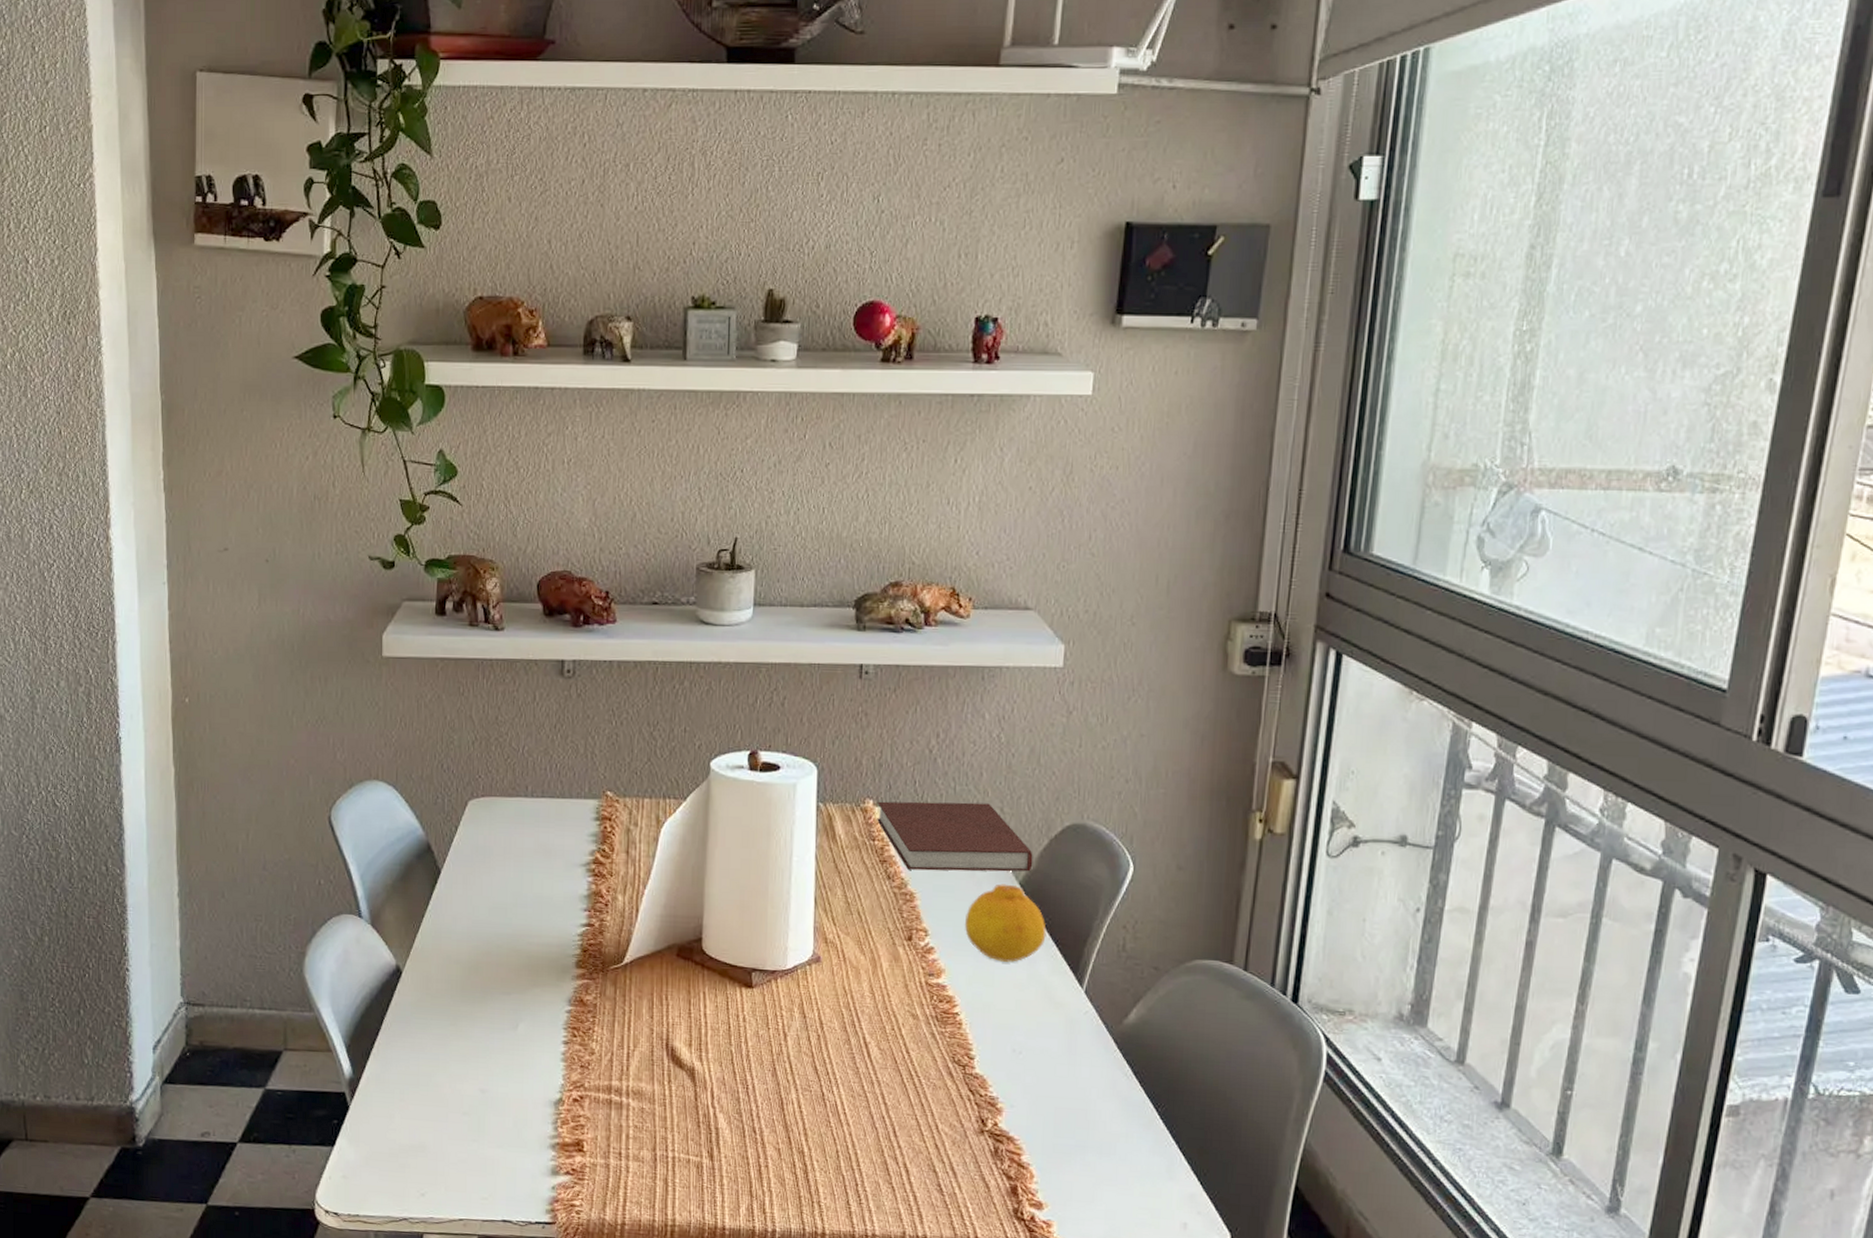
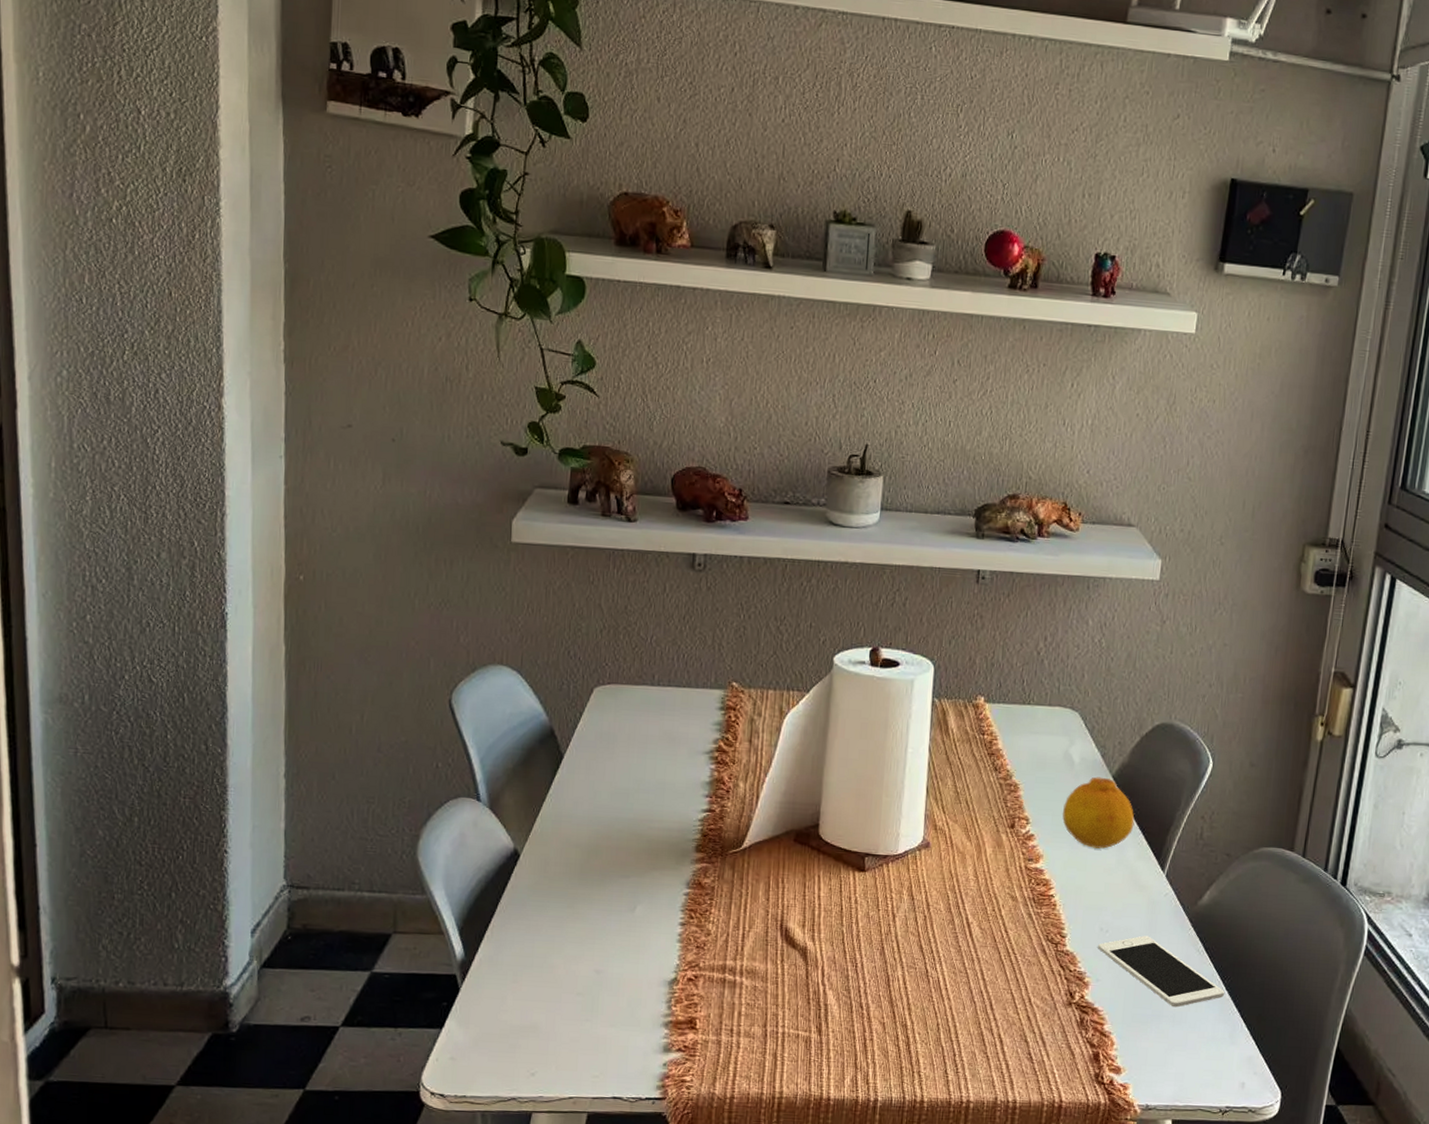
notebook: present [877,801,1033,872] -> none [987,698,1126,766]
cell phone: none [1011,1057,1159,1138] -> present [1098,935,1225,1008]

